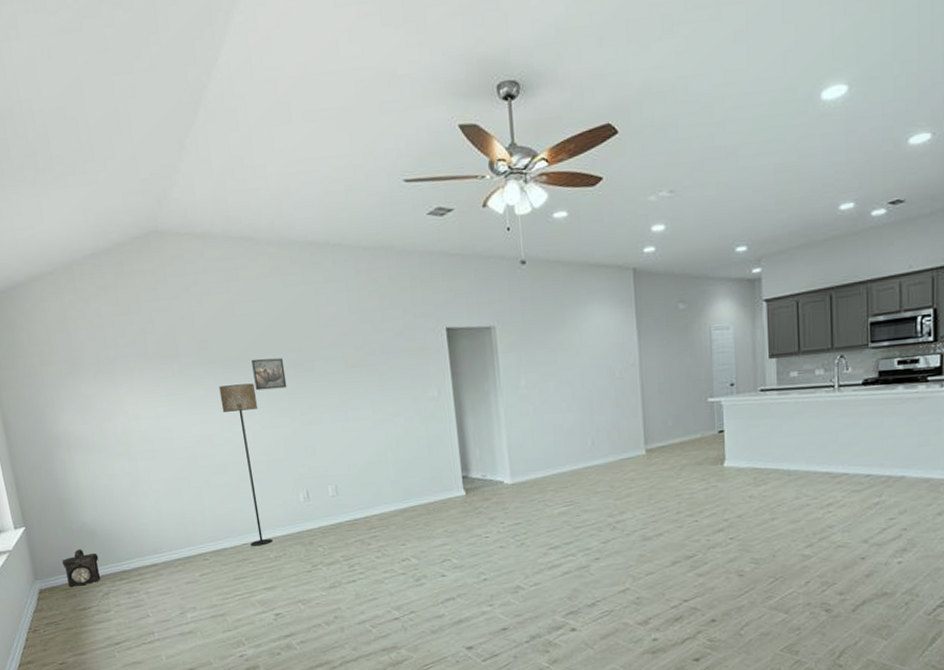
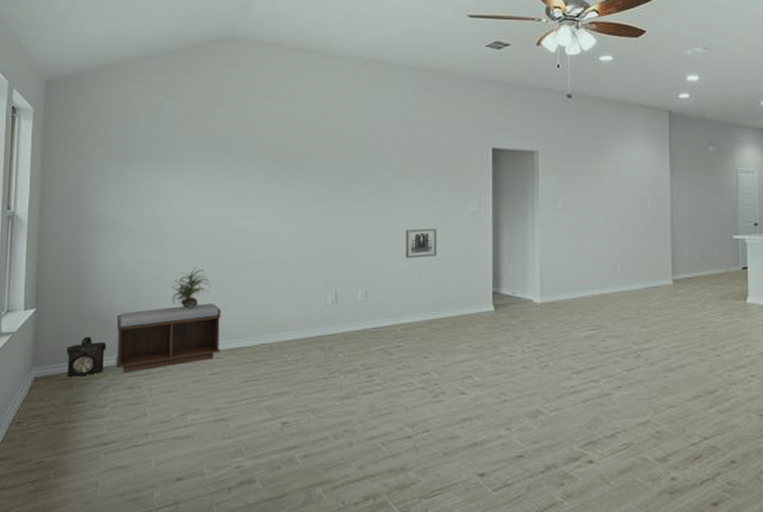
bench: none [101,509,206,579] -> present [116,304,221,372]
potted plant: none [147,476,185,517] -> present [171,268,211,309]
floor lamp: present [218,383,273,547] -> none [264,183,301,347]
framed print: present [251,358,287,391] -> none [301,160,333,191]
wall art: none [367,417,402,450] -> present [405,228,437,258]

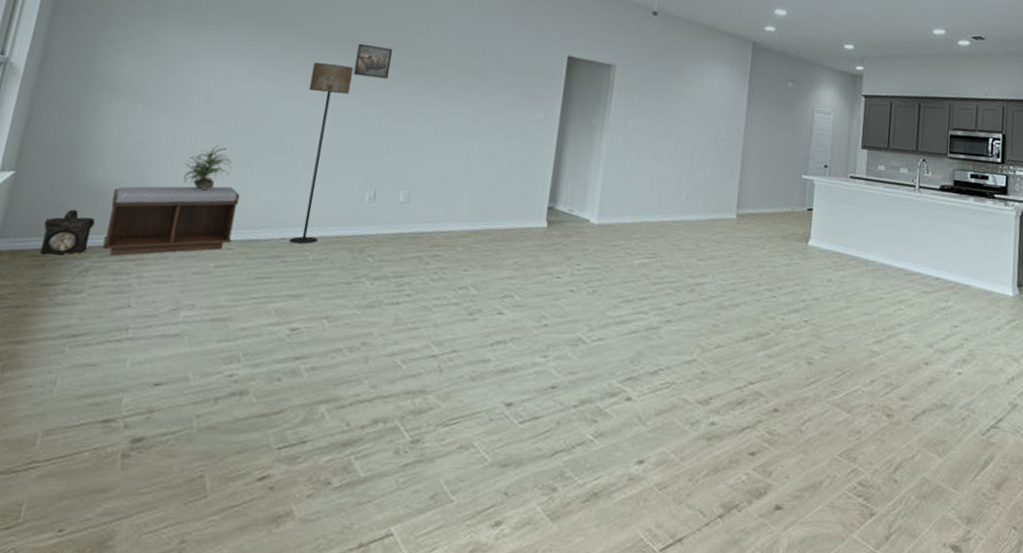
floor lamp: none [264,183,301,347] -> present [289,62,354,244]
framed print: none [301,160,333,191] -> present [353,43,393,79]
wall art: present [405,228,437,258] -> none [458,130,497,163]

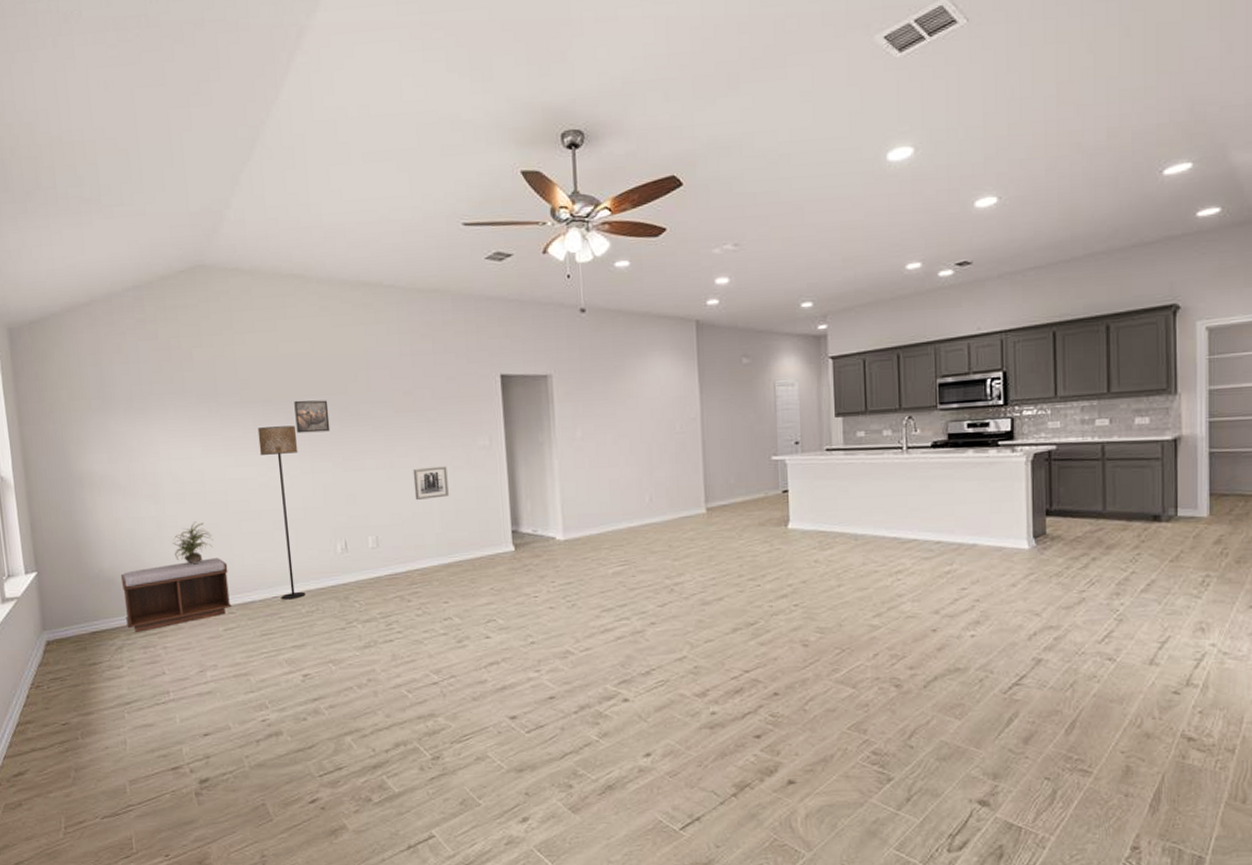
lantern: present [40,209,96,255] -> none [74,597,115,639]
wall art: none [458,130,497,163] -> present [413,466,449,500]

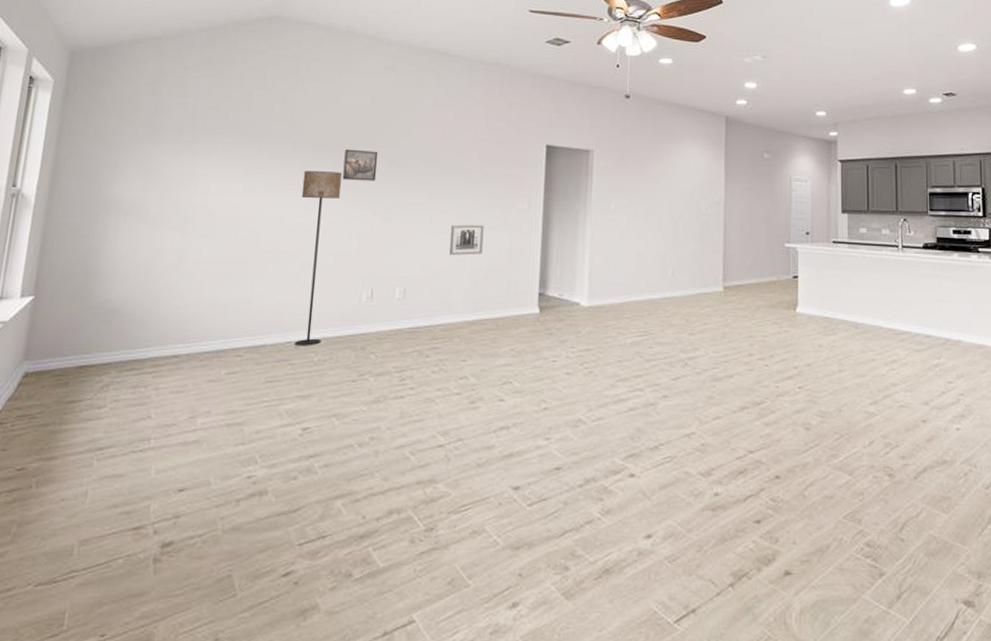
bench: present [120,558,232,632] -> none [120,296,245,370]
potted plant: present [173,521,213,565] -> none [190,257,235,302]

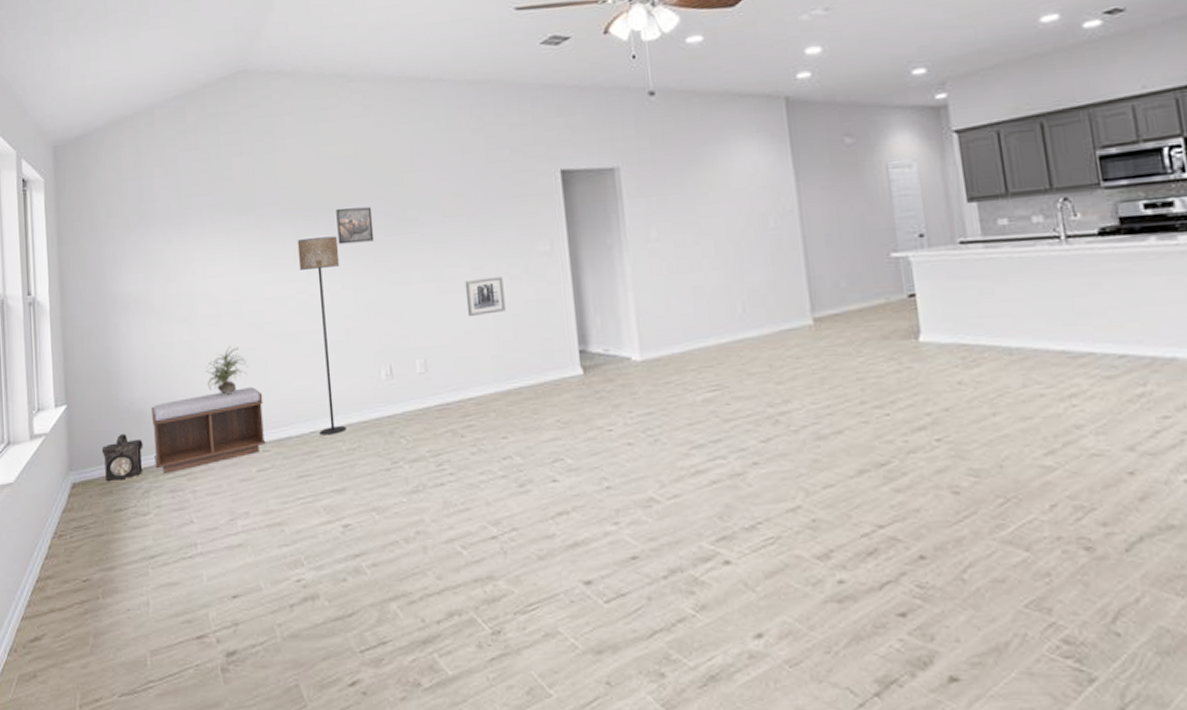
lantern: none [63,328,112,373] -> present [101,433,143,481]
bench: none [120,296,245,370] -> present [150,387,266,473]
potted plant: none [190,257,235,302] -> present [206,346,248,395]

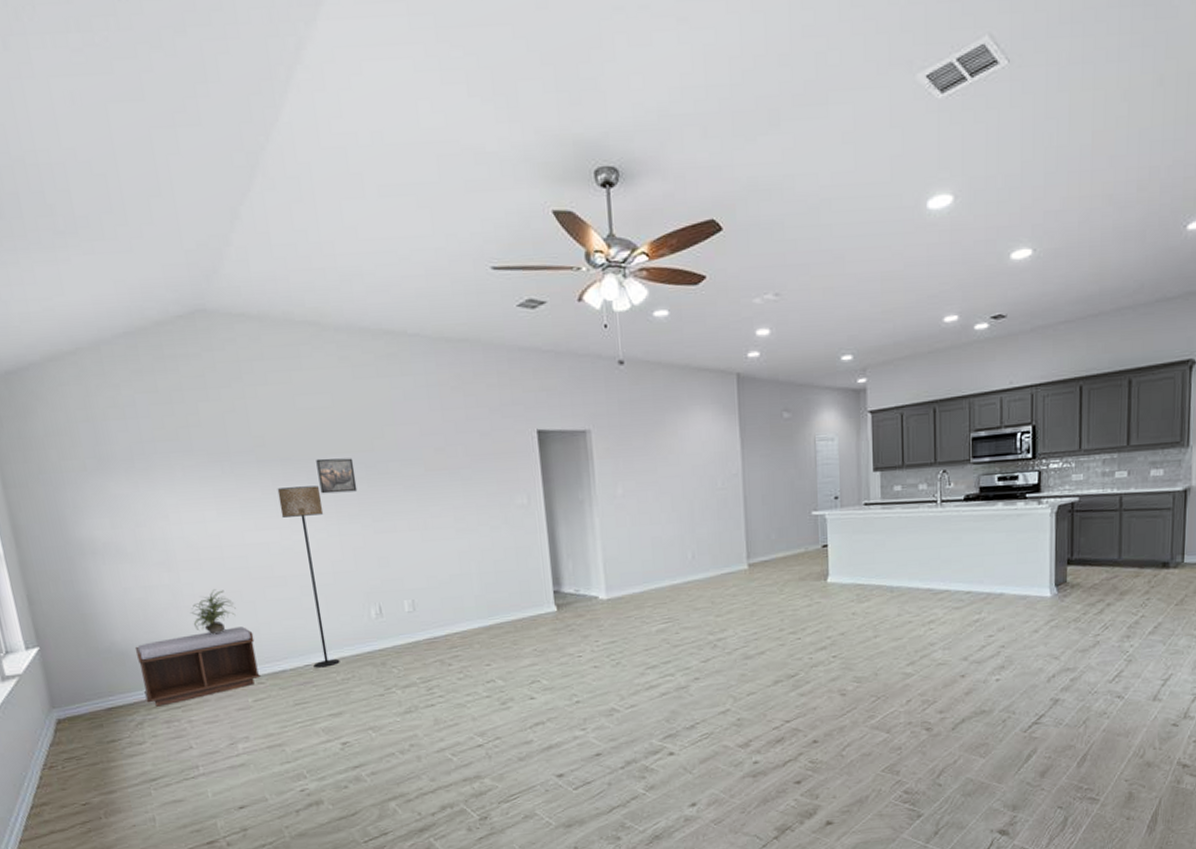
lantern: present [101,433,143,481] -> none [85,672,133,716]
wall art: present [464,276,506,316] -> none [448,526,487,561]

